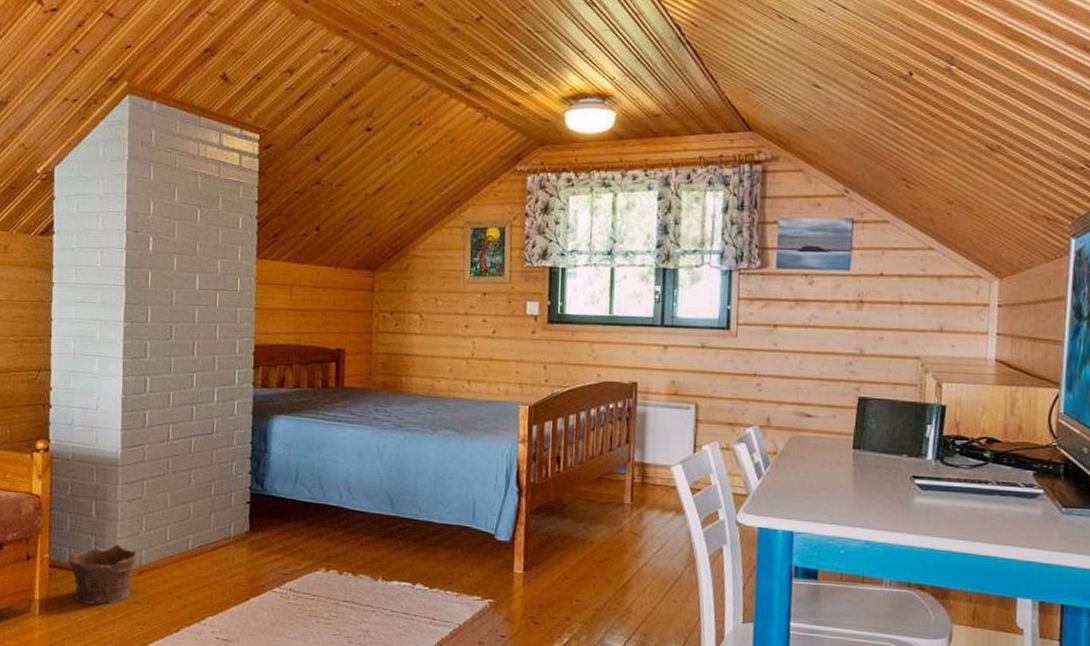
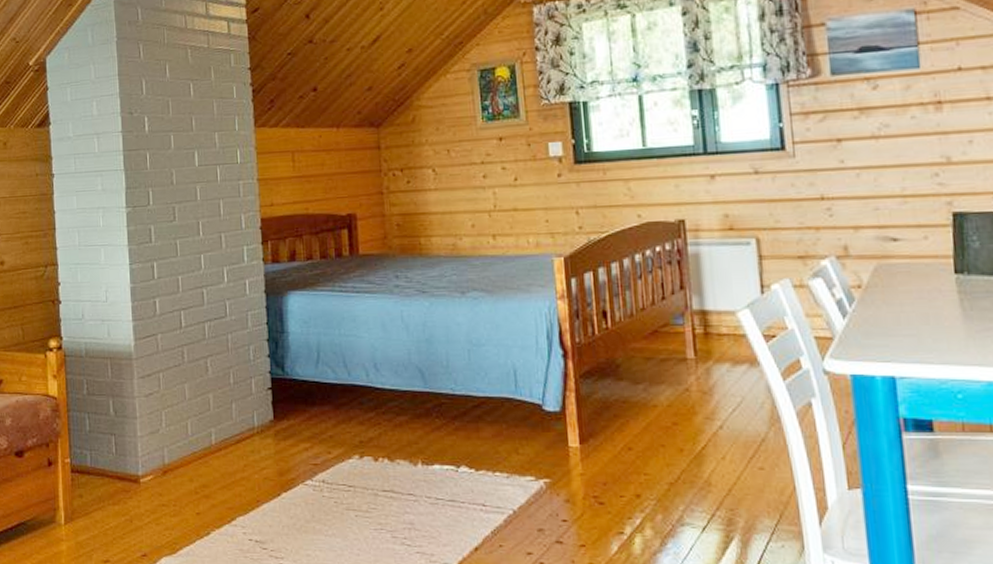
clay pot: present [68,543,137,605] -> none [89,442,160,510]

